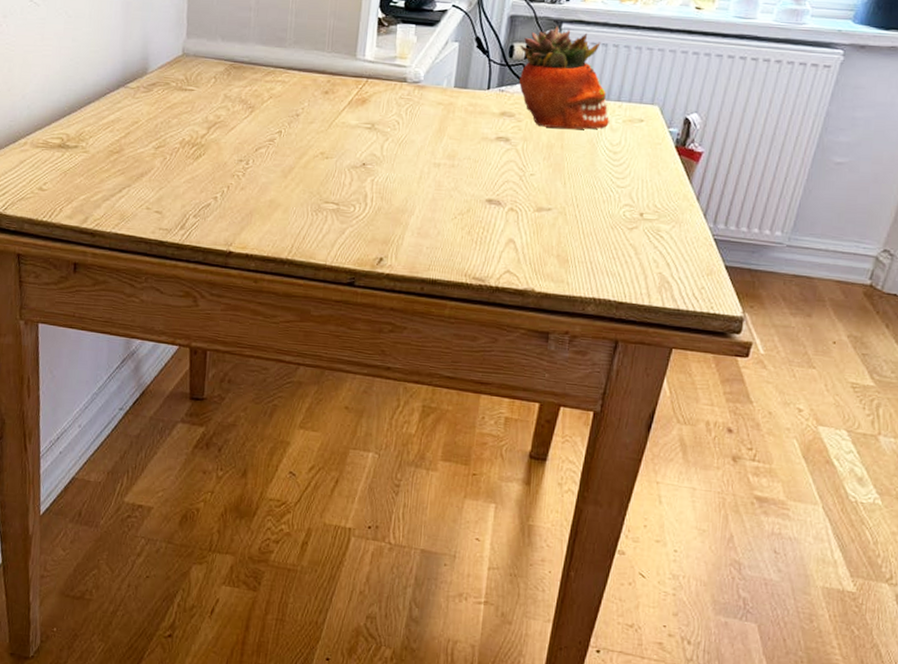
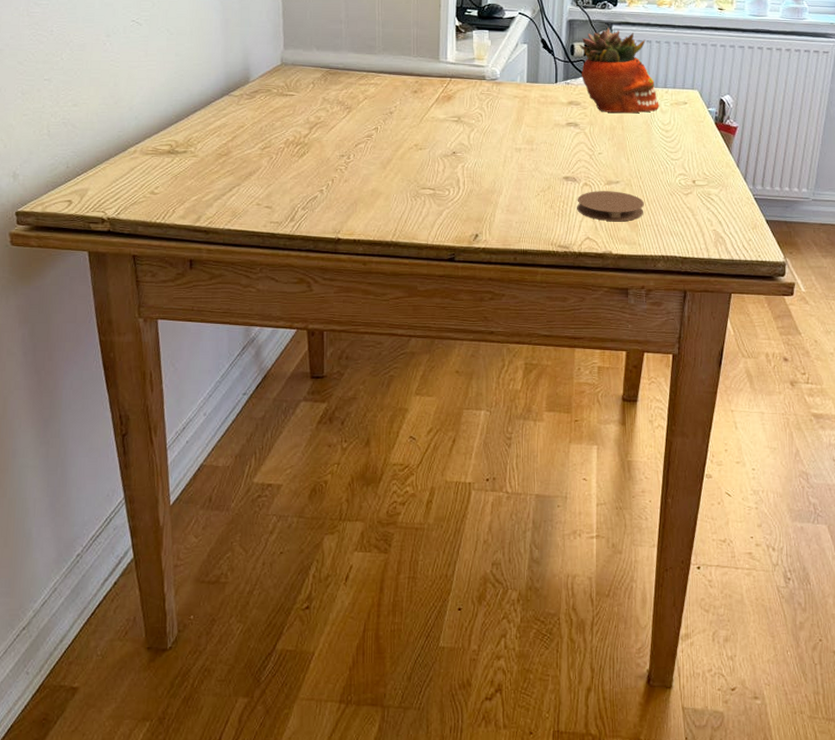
coaster: none [498,218,579,255] -> present [577,191,644,222]

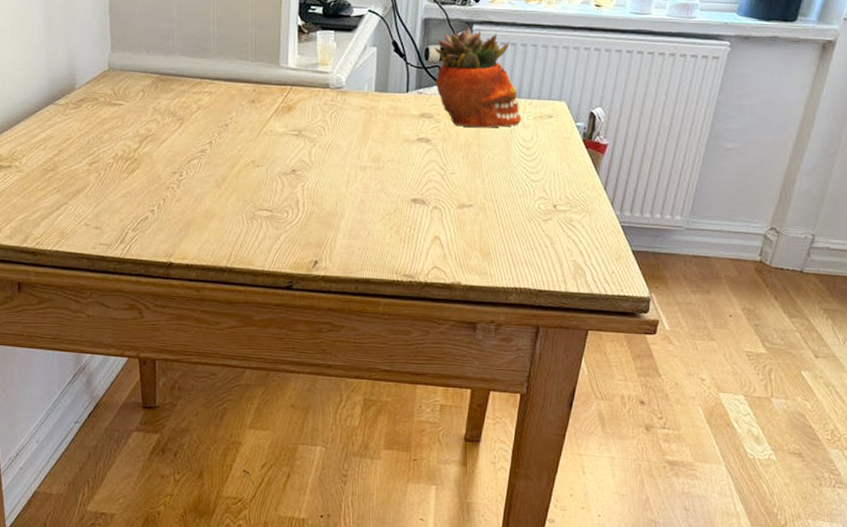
coaster: present [577,191,644,222] -> none [425,215,498,250]

